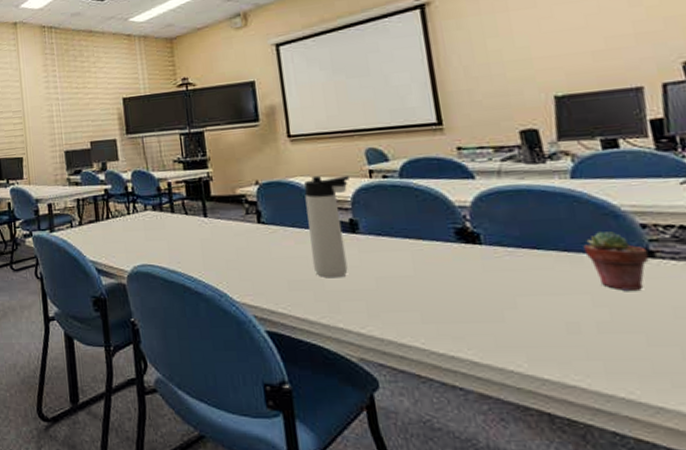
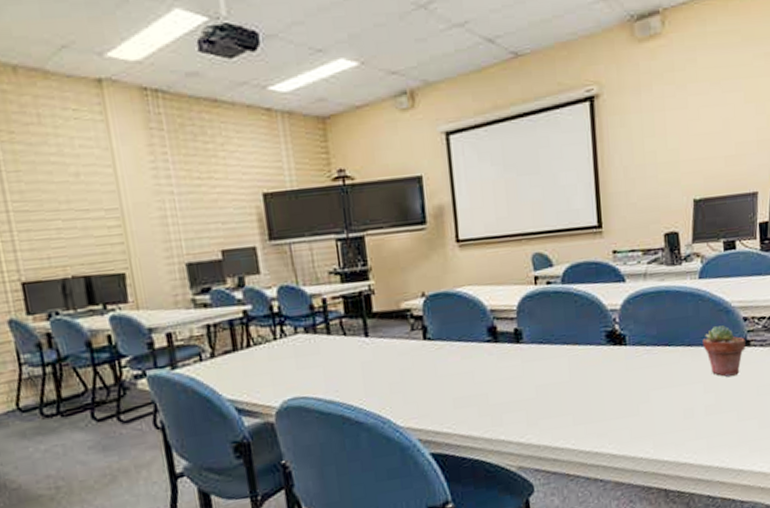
thermos bottle: present [304,175,349,278] -> none [471,283,516,392]

